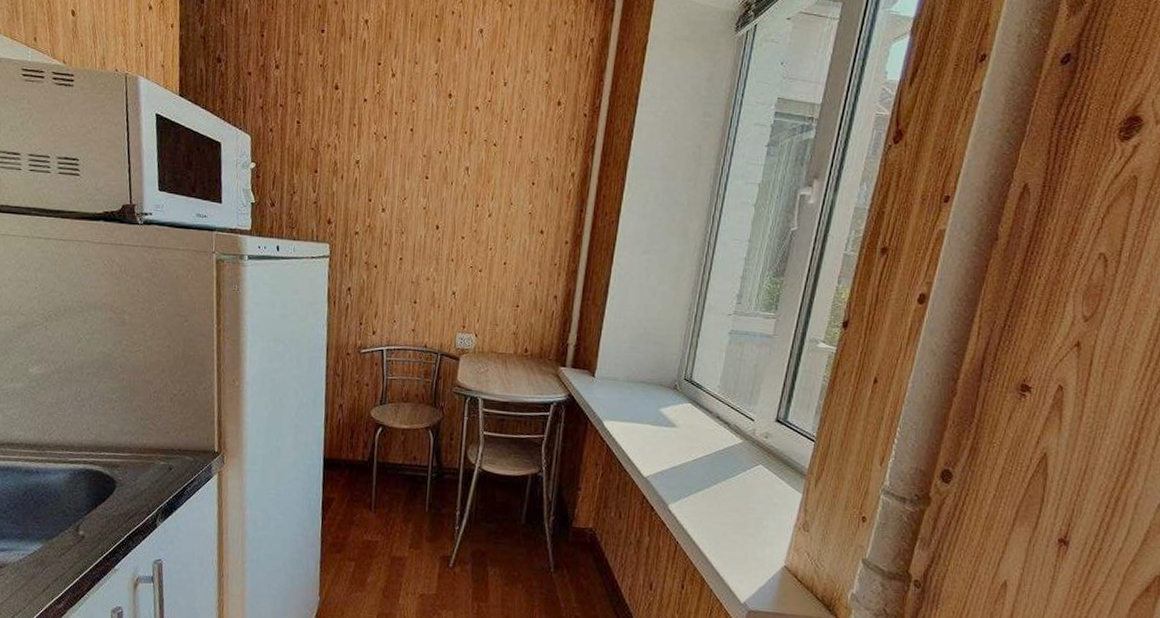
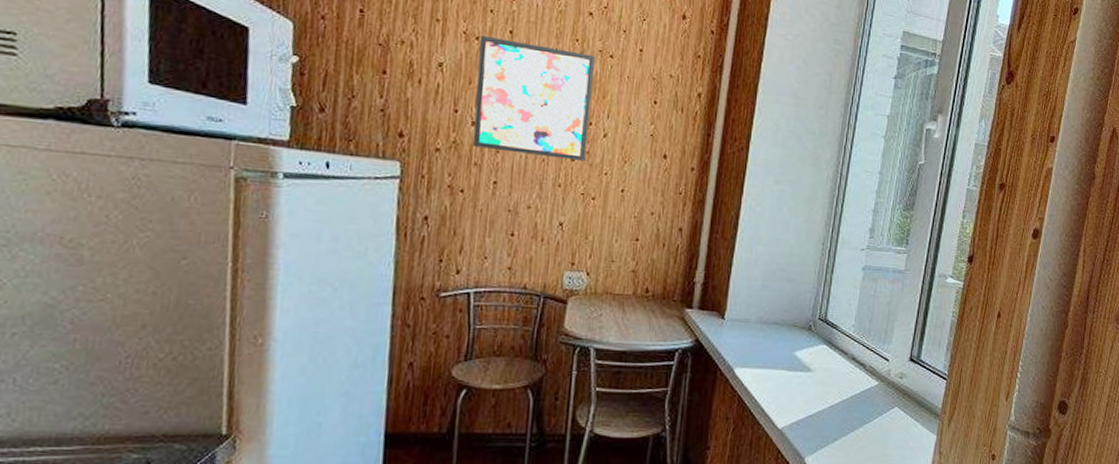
wall art: none [383,134,481,238] -> present [472,35,595,161]

